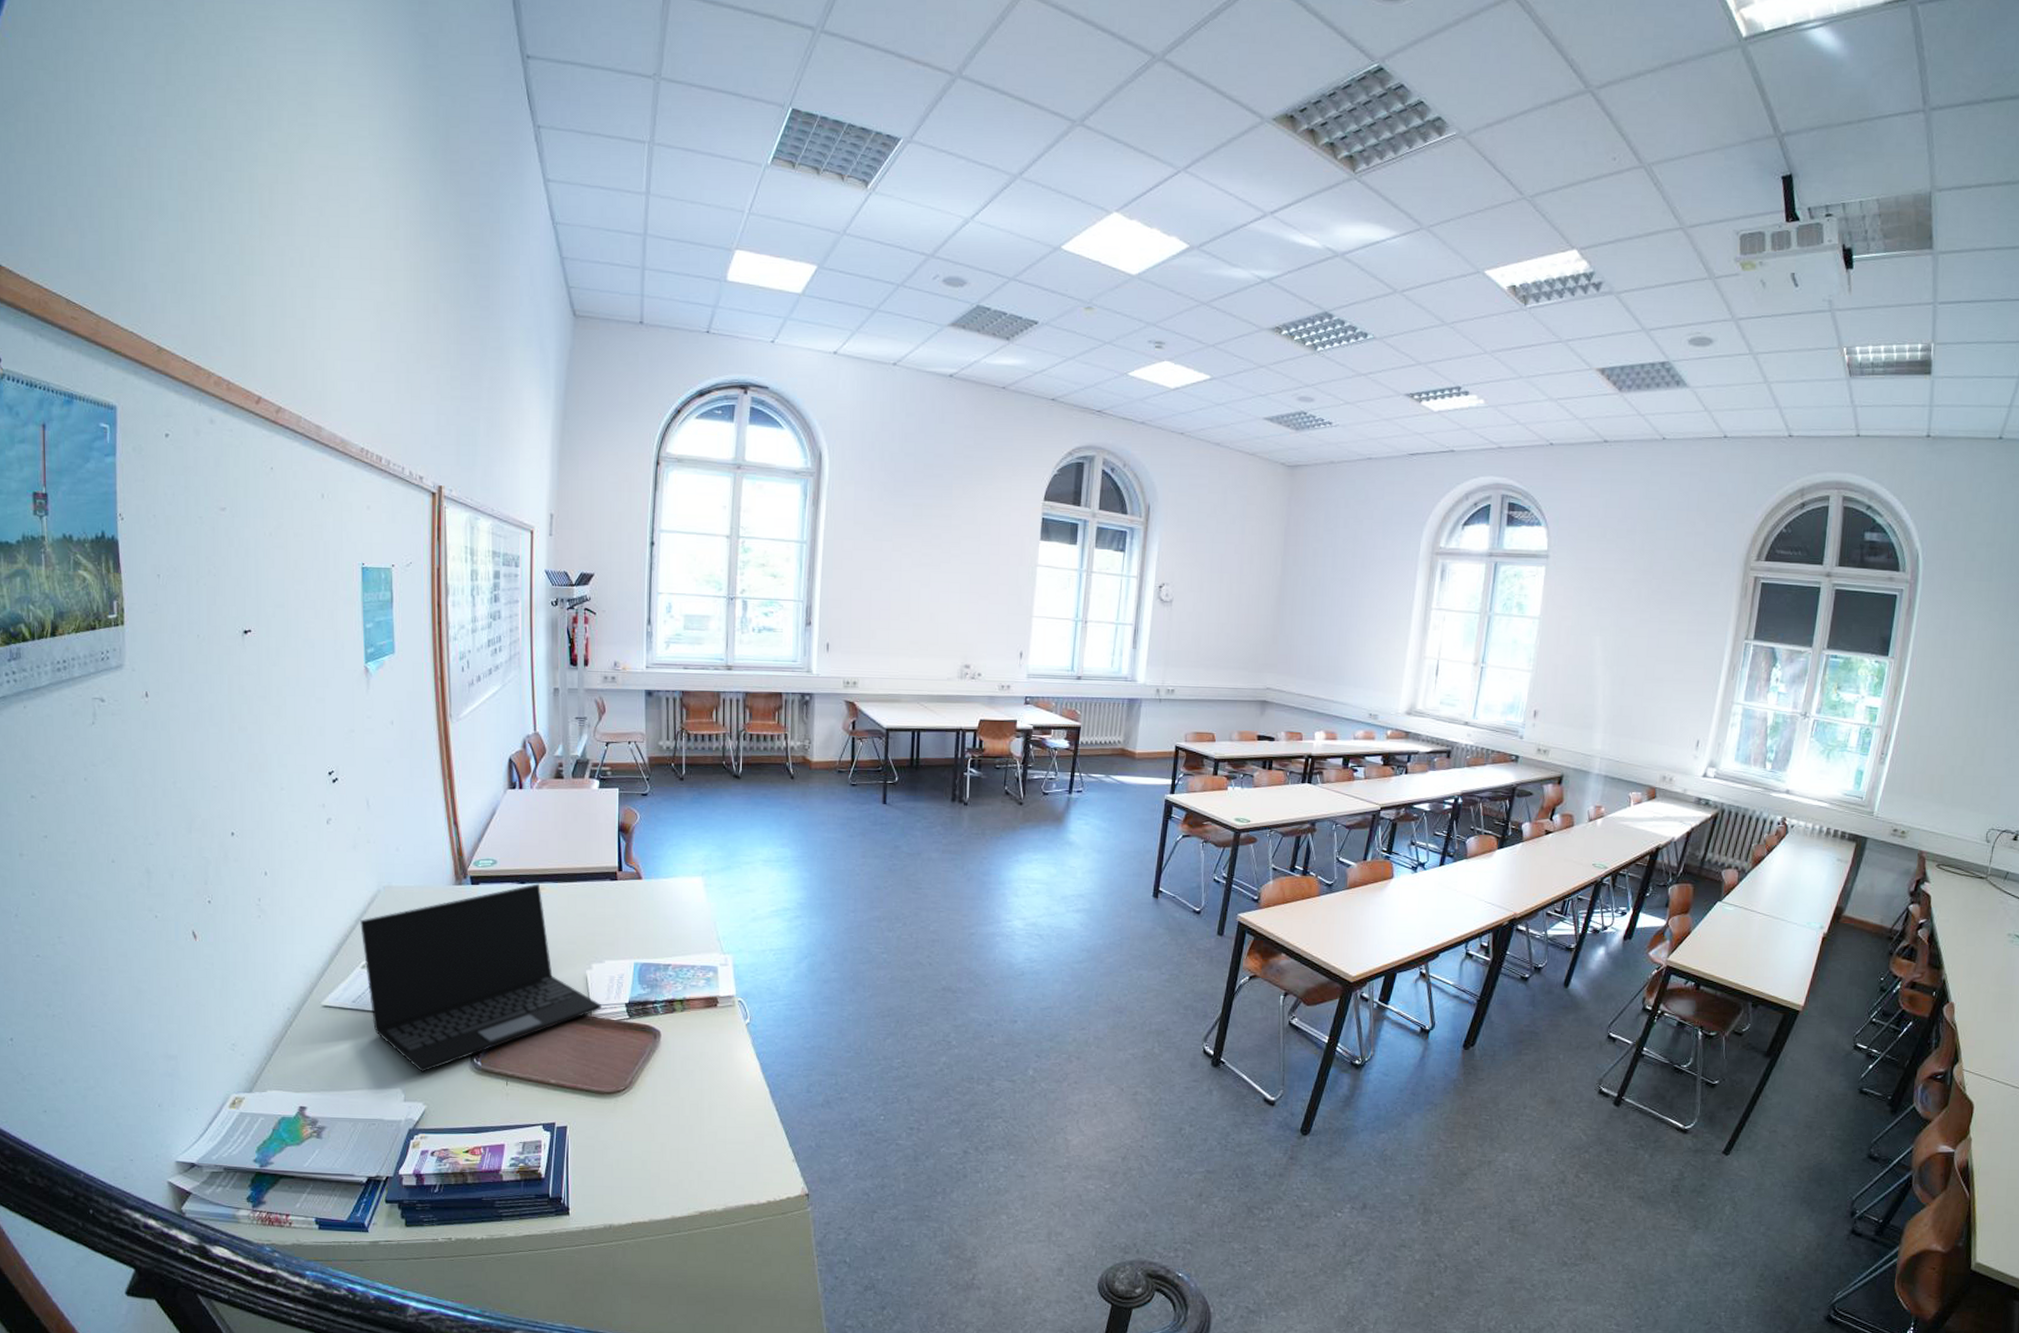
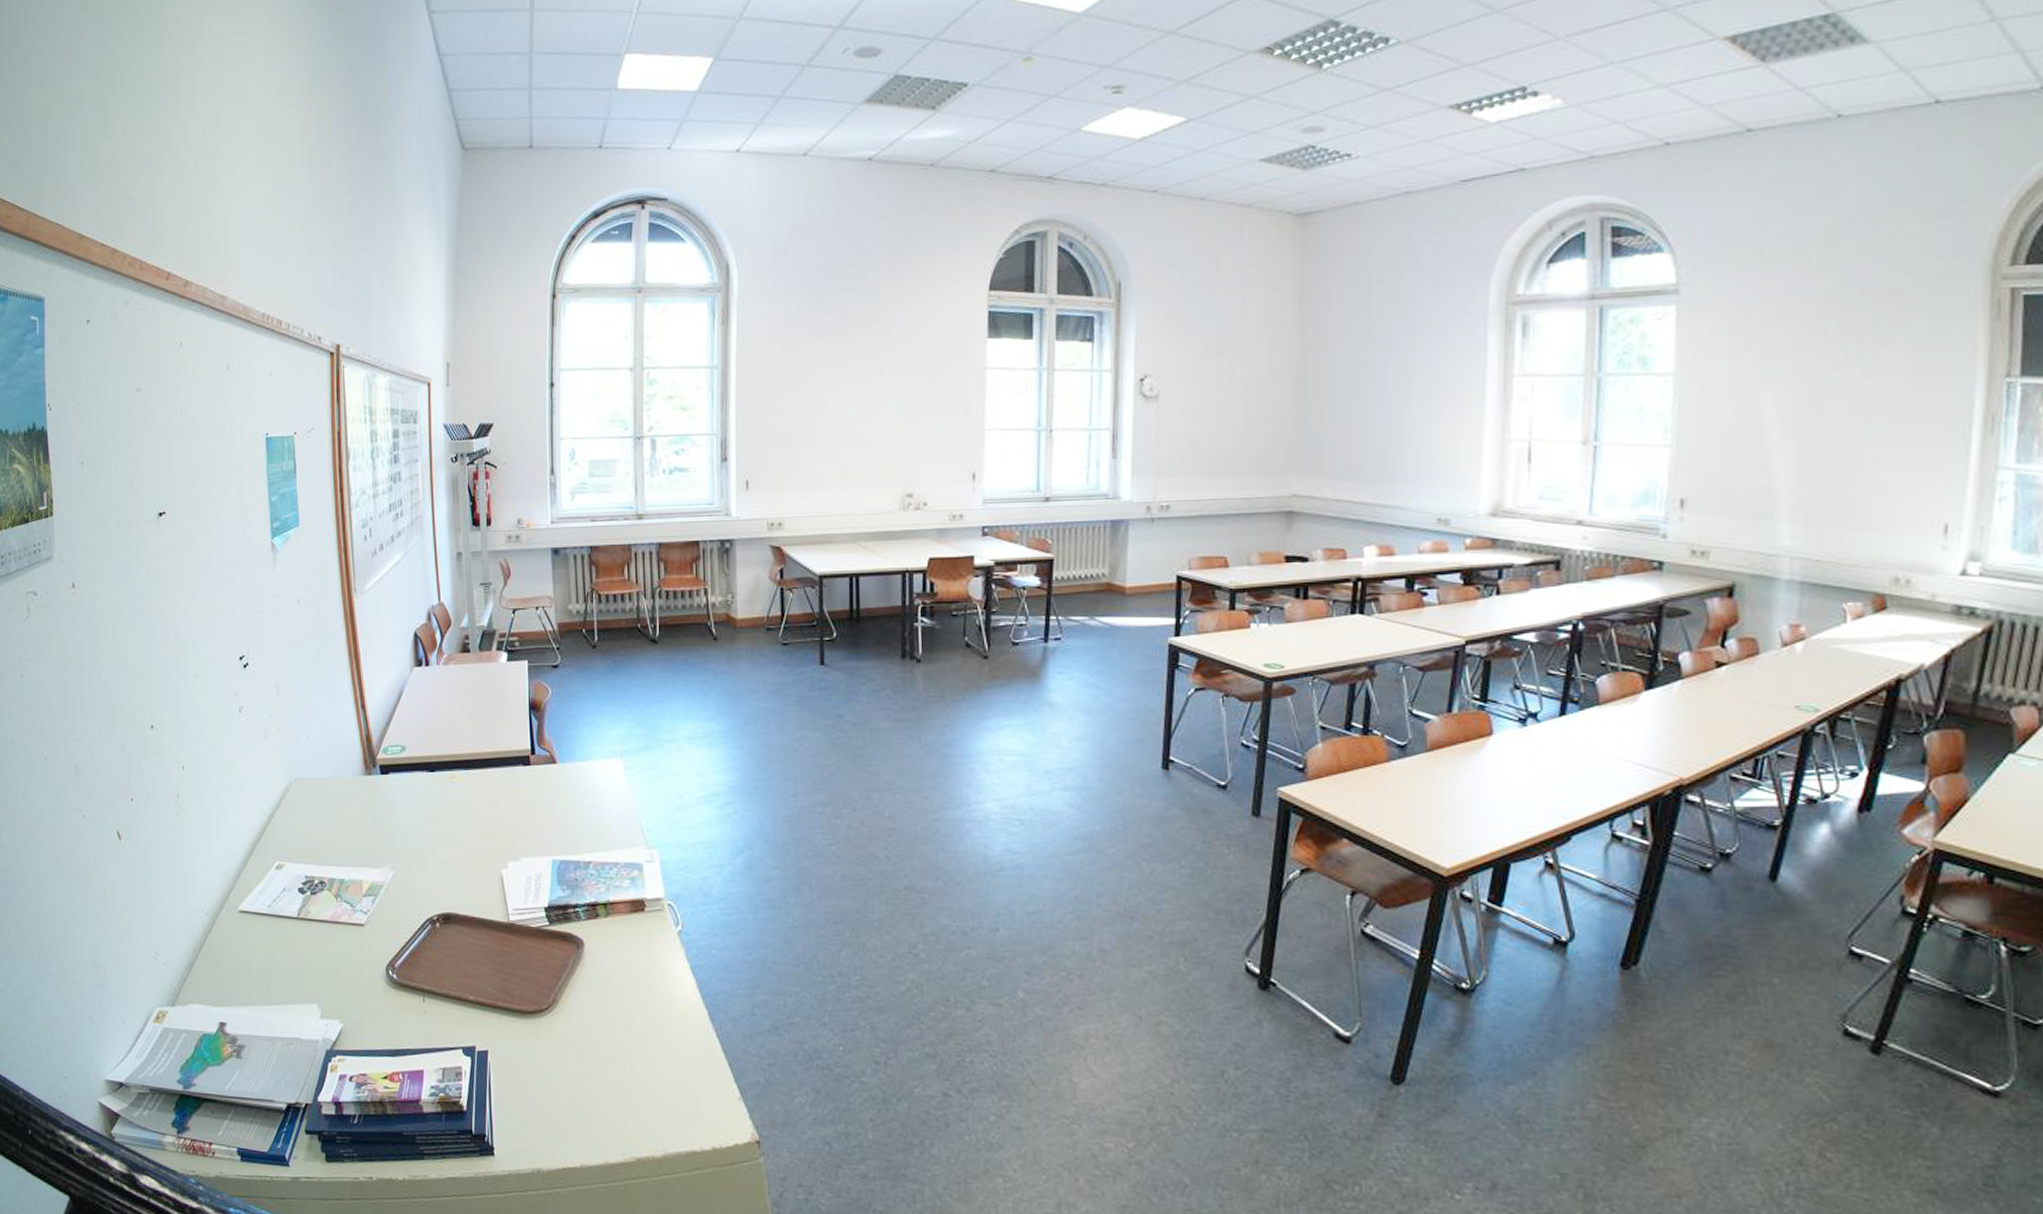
laptop: present [360,883,601,1072] -> none [273,771,519,986]

